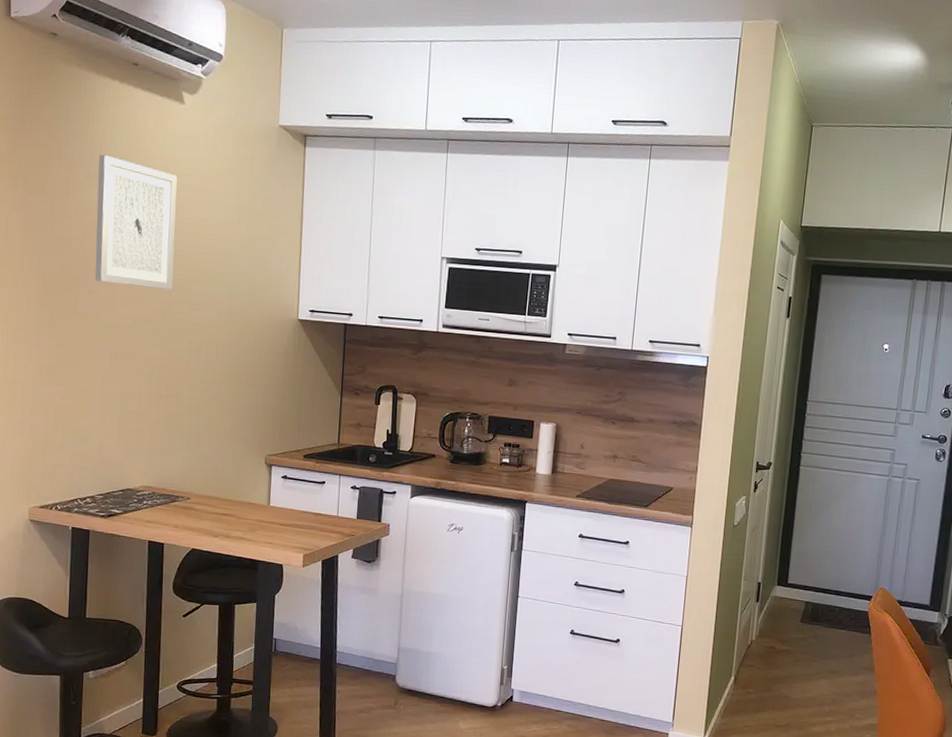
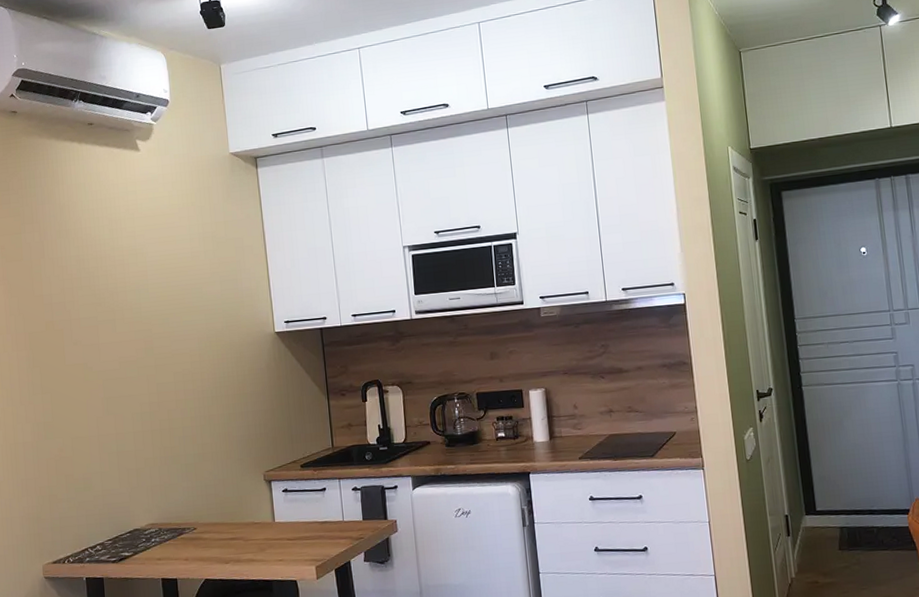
wall art: present [94,154,177,291] -> none [67,211,152,332]

